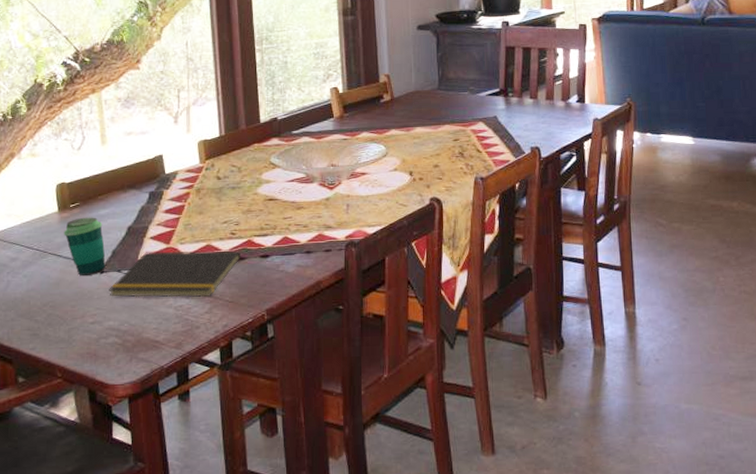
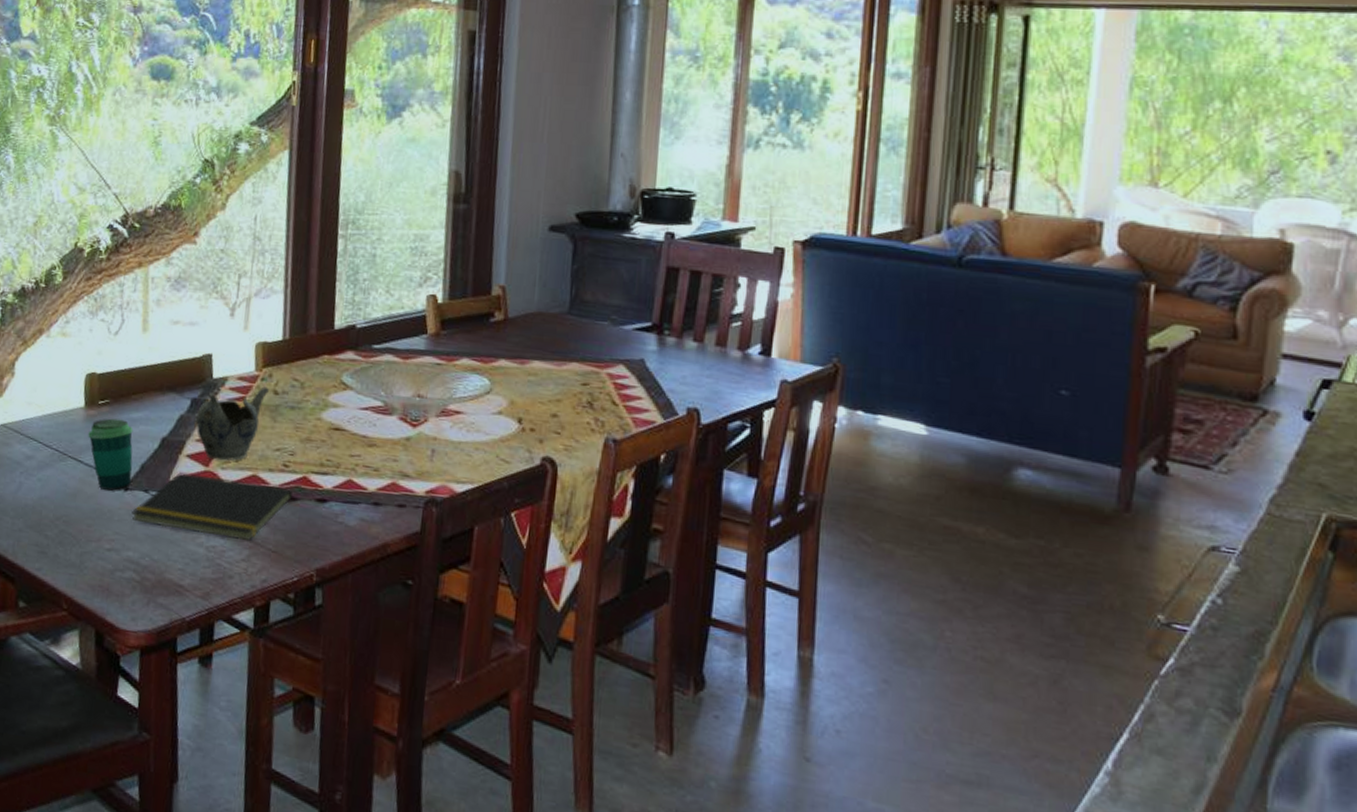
teapot: none [155,174,213,238] -> present [196,386,269,461]

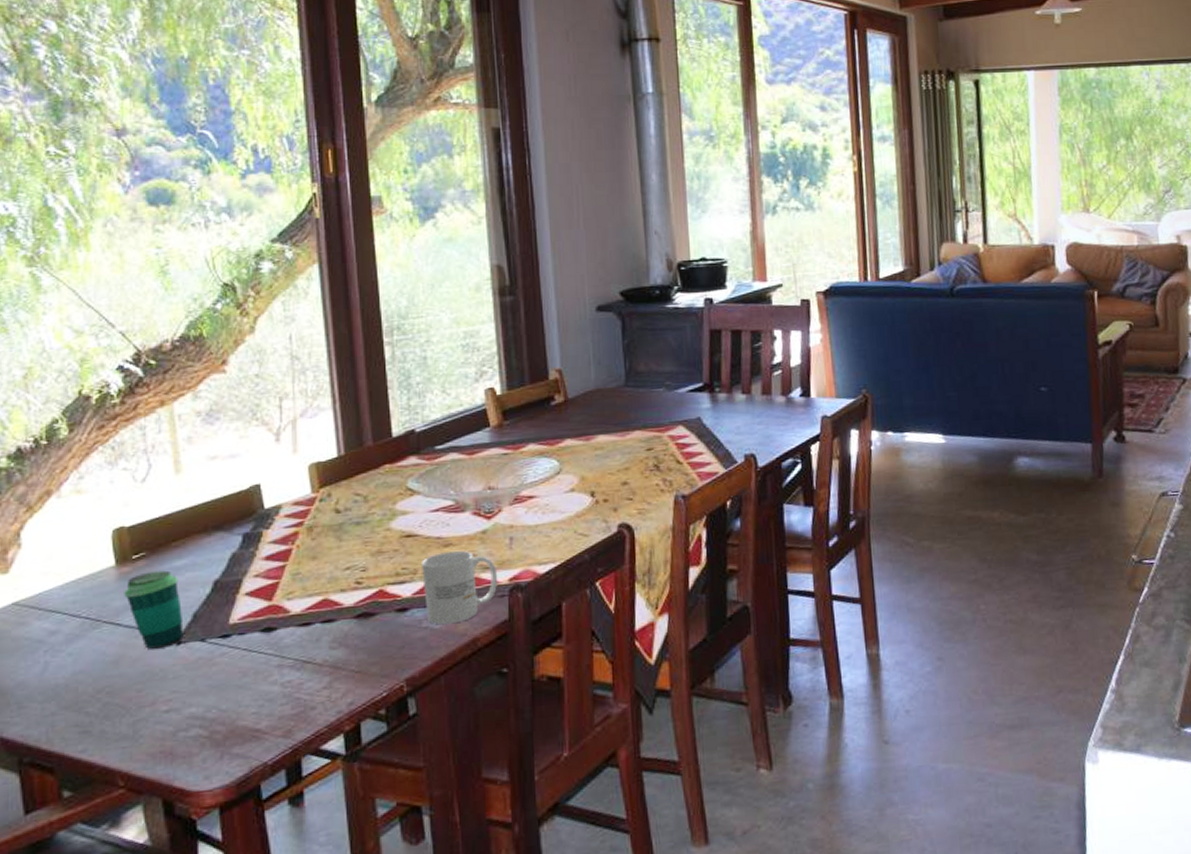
notepad: present [132,472,292,541] -> none [189,605,370,675]
teapot: present [196,386,269,461] -> none [252,507,329,593]
mug: none [343,451,416,525] -> present [422,550,498,625]

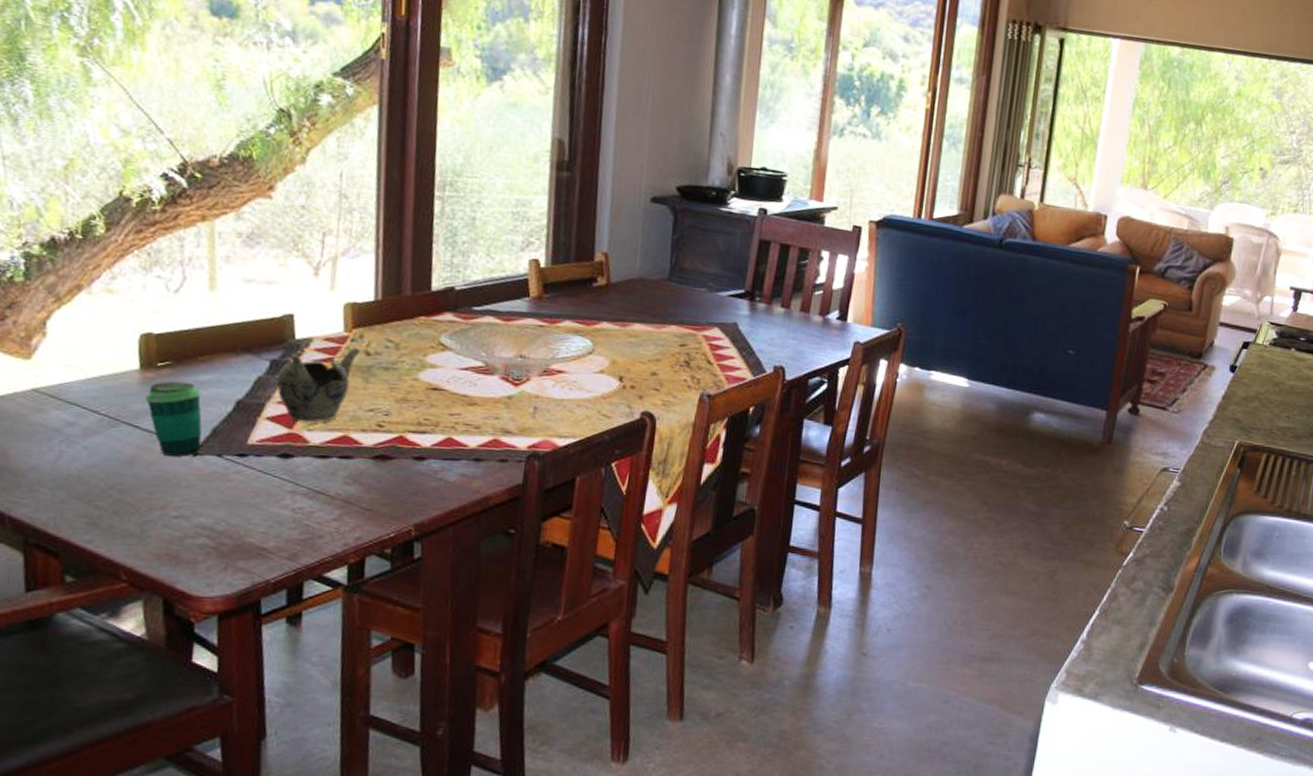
teapot: none [252,507,329,593] -> present [277,347,360,423]
mug: present [422,550,498,625] -> none [442,410,518,480]

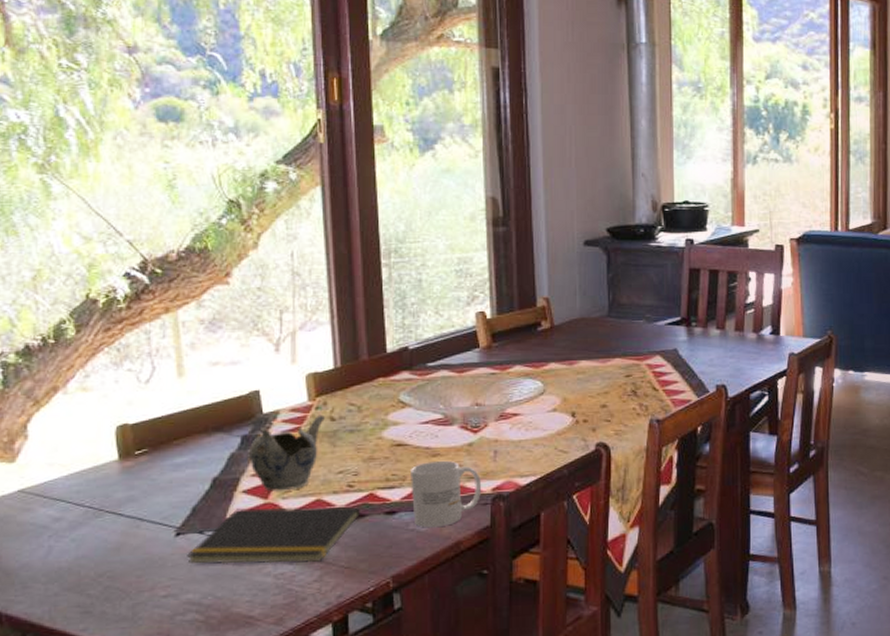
cup: present [145,381,202,457] -> none [126,466,183,539]
notepad: none [203,435,388,500] -> present [187,506,360,565]
mug: none [442,410,518,480] -> present [411,460,482,528]

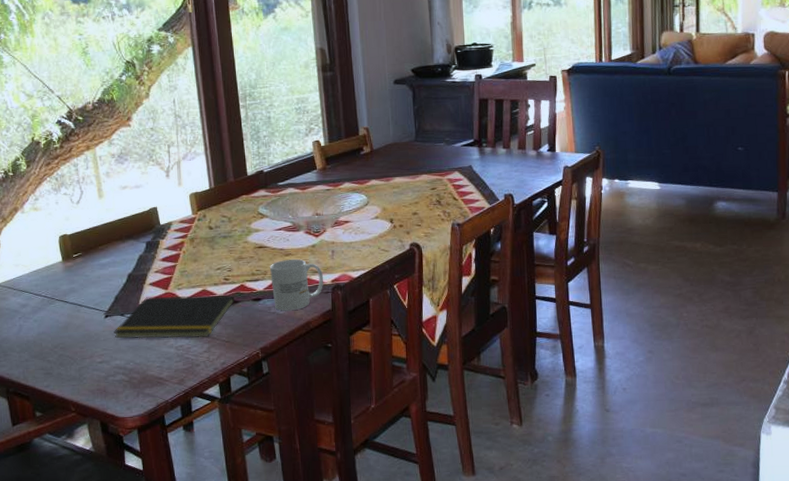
teapot: present [249,414,325,492] -> none [152,225,205,284]

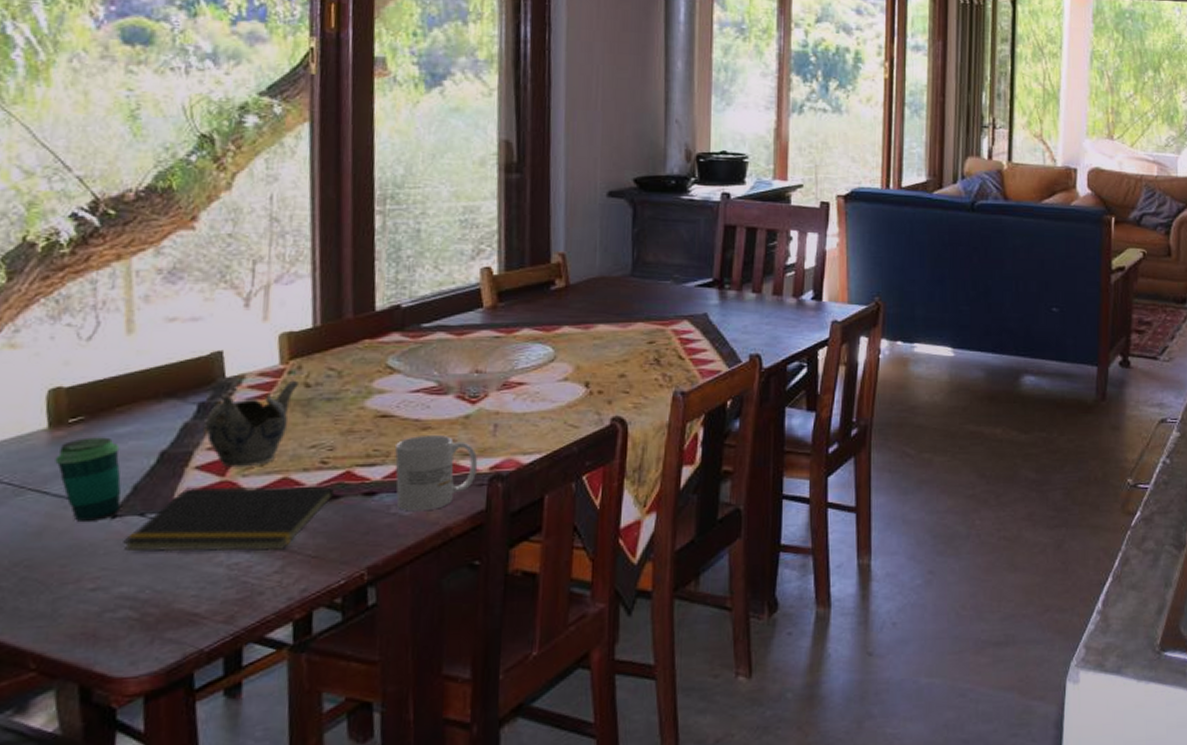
cup: none [69,266,110,320] -> present [55,437,121,521]
teapot: none [152,225,205,284] -> present [206,380,298,468]

